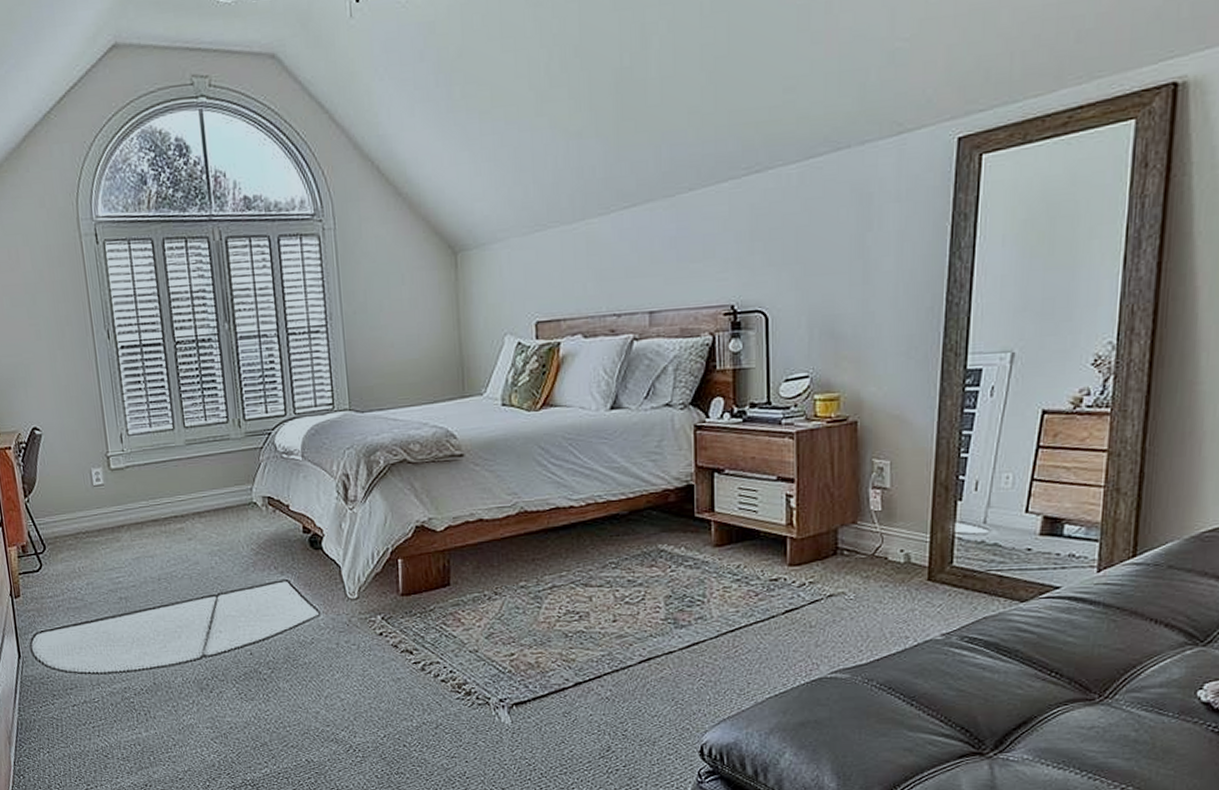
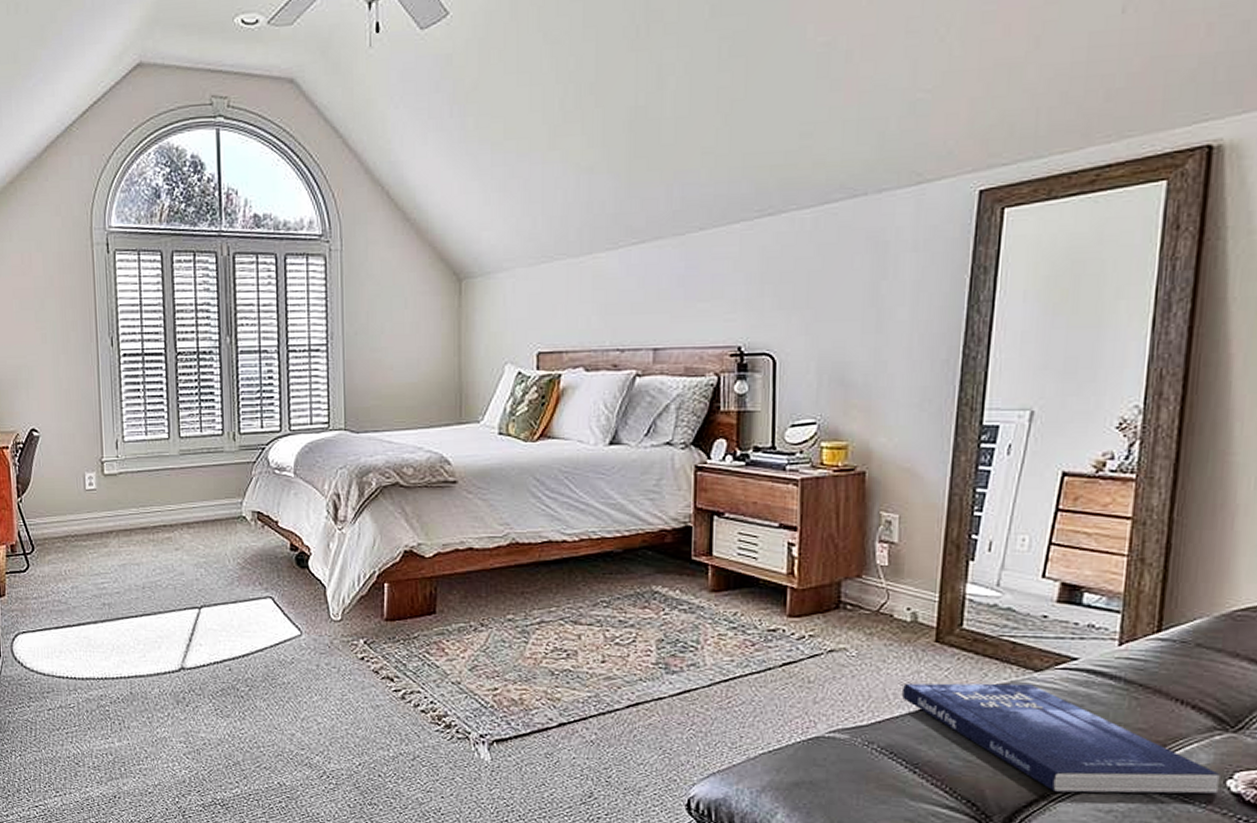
book: none [899,614,1192,713] -> present [902,683,1220,794]

